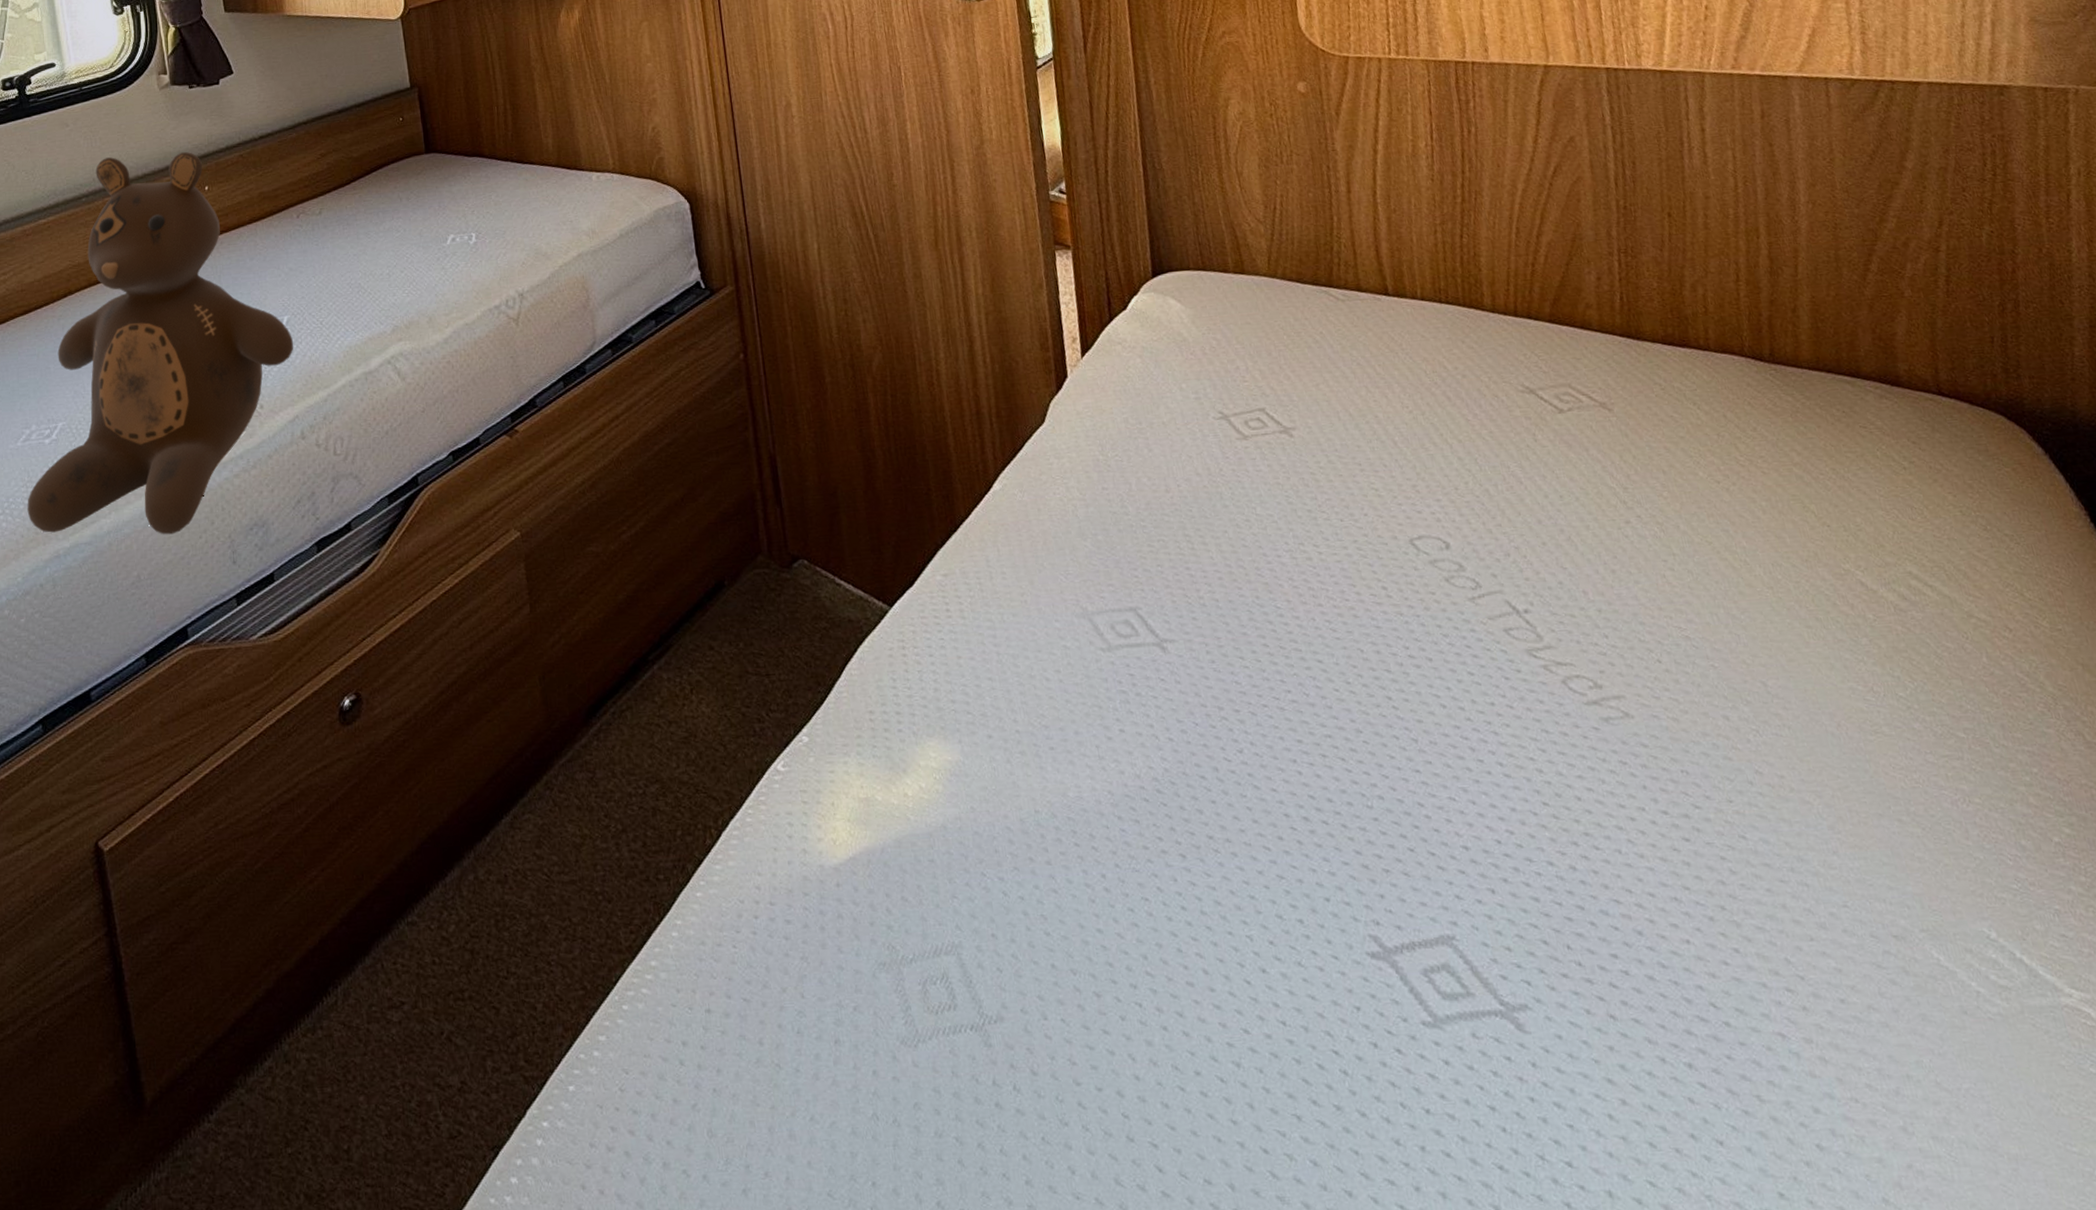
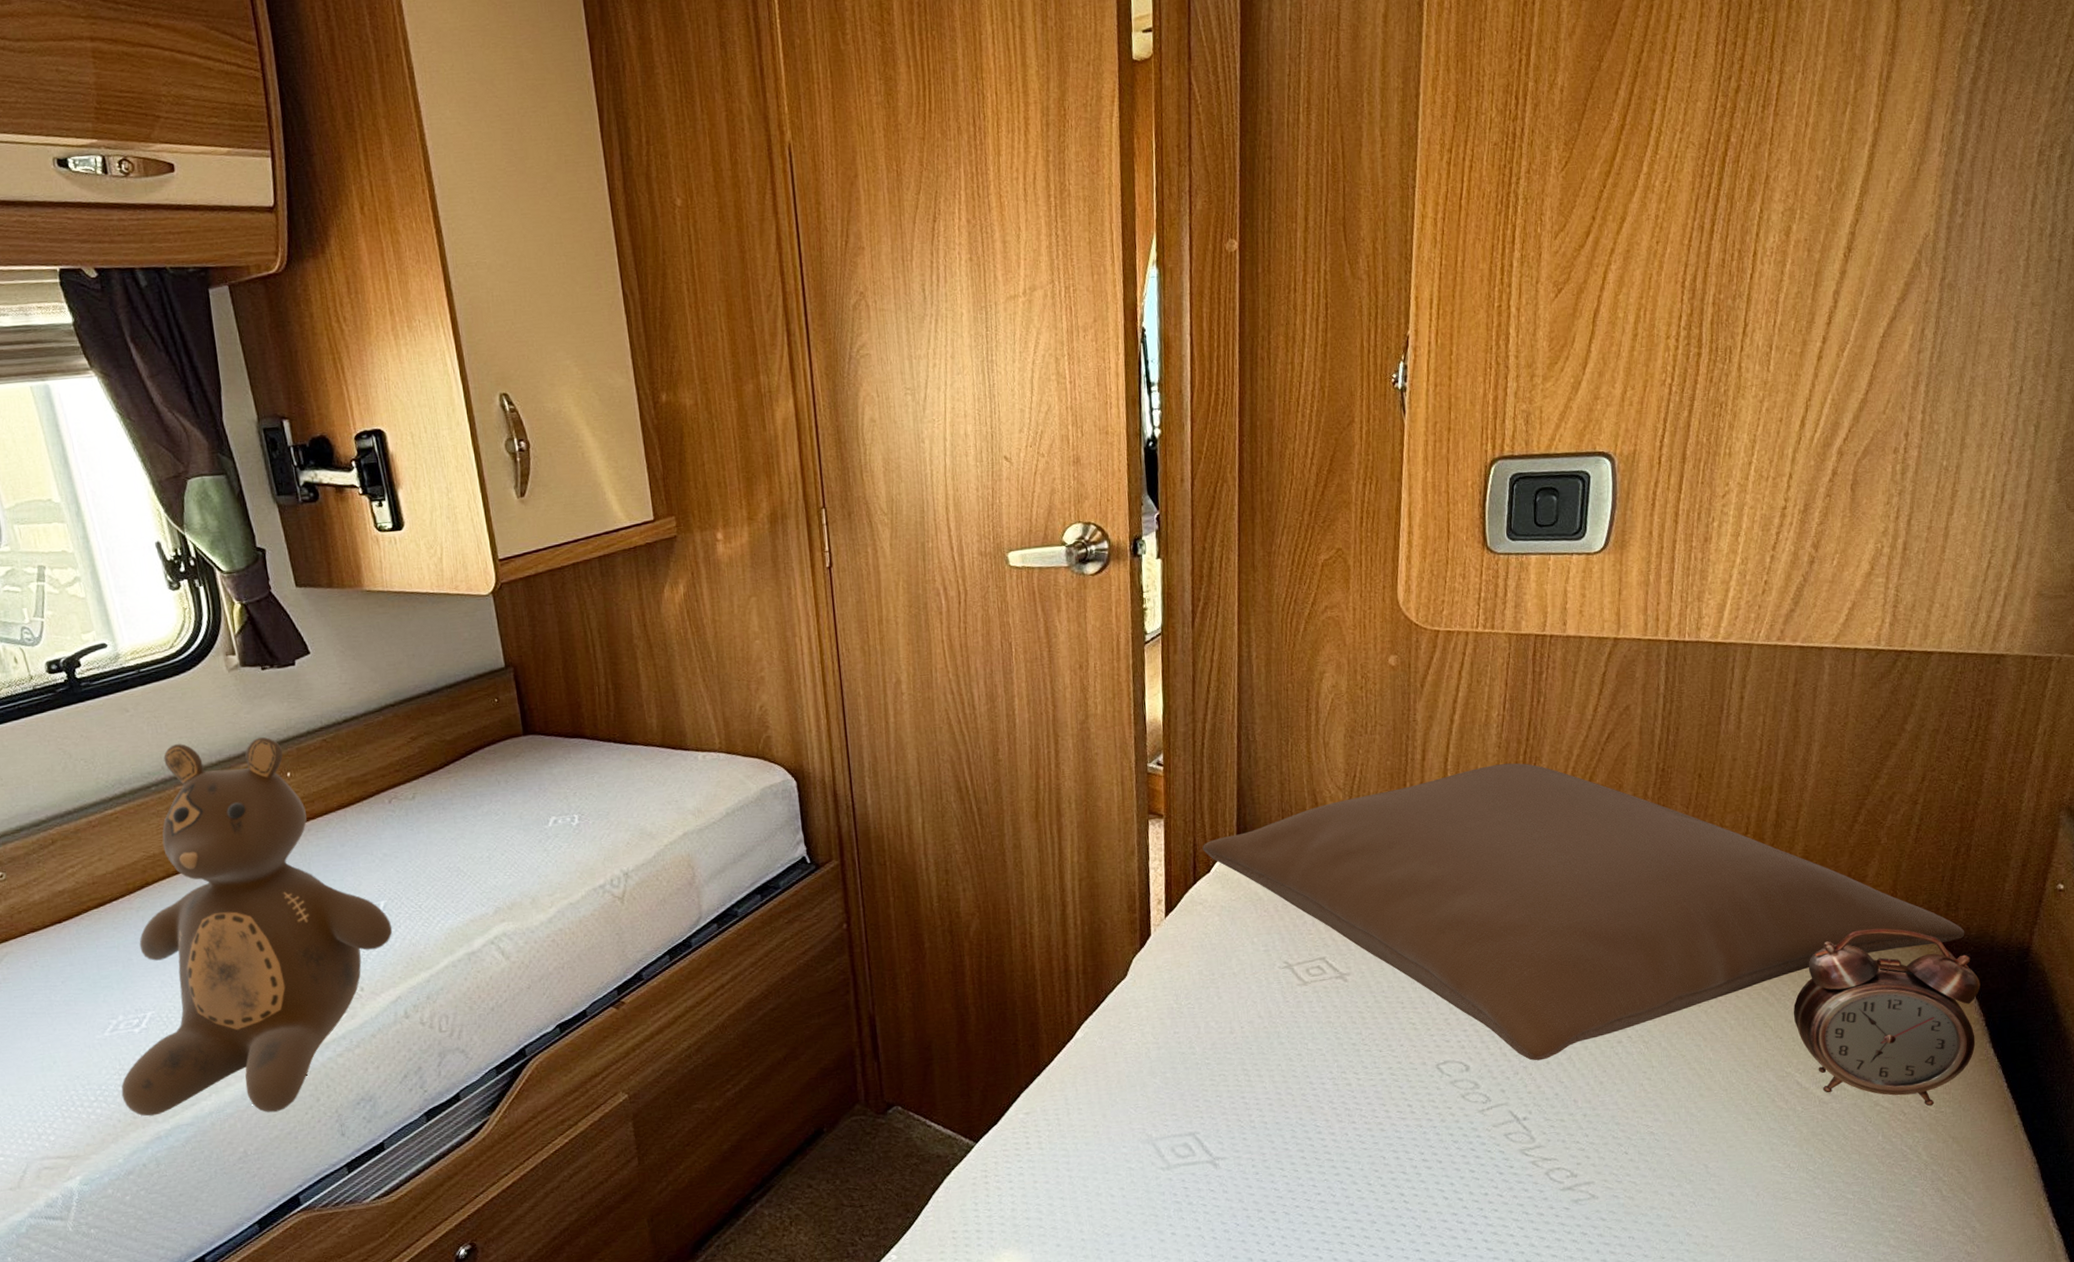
pillow: none [1116,197,2036,541] -> present [1203,763,1965,1061]
alarm clock: none [1837,396,2084,621] -> present [1794,928,1981,1106]

